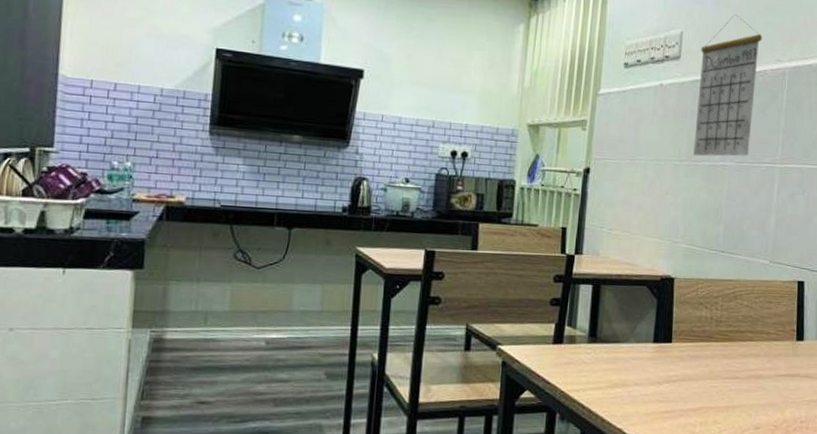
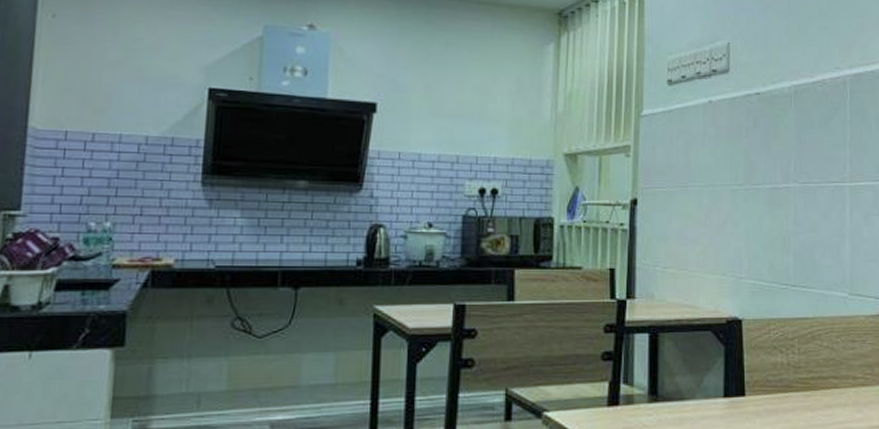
calendar: present [693,14,763,156] -> none [751,21,818,179]

